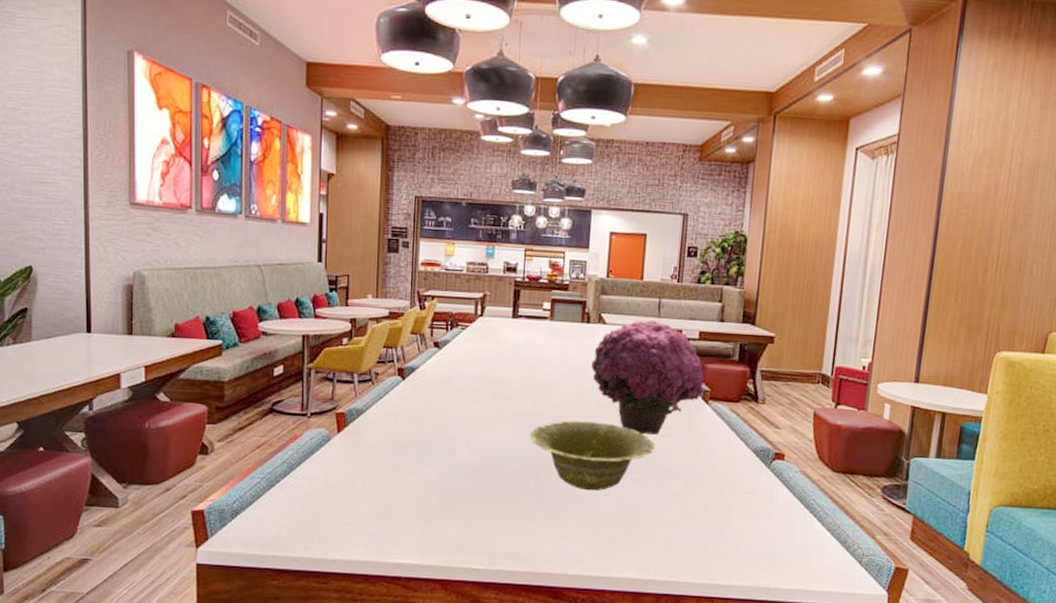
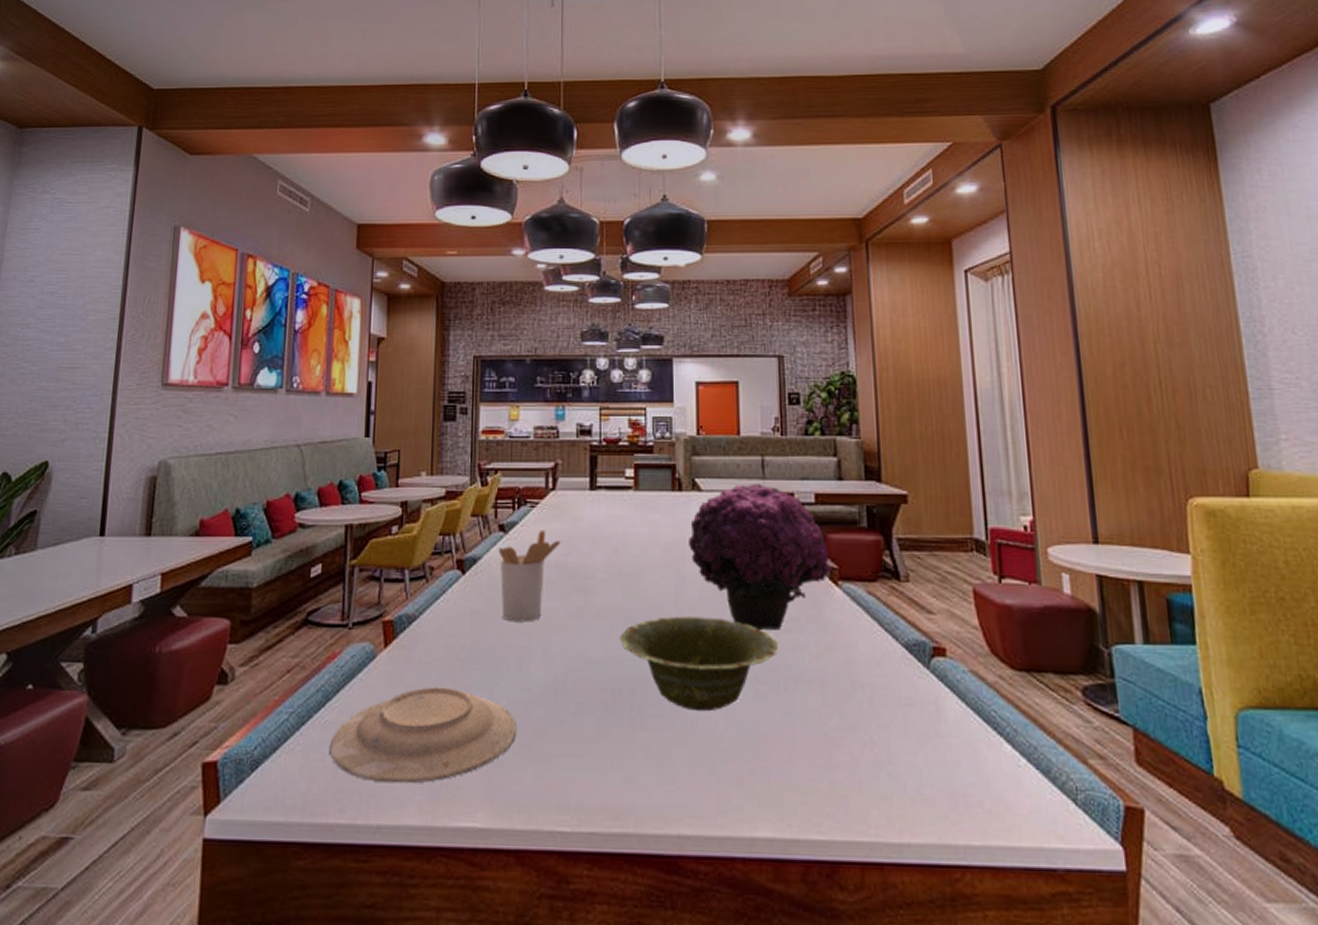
plate: none [295,464,445,532] -> present [330,687,517,784]
utensil holder: none [433,348,486,420] -> present [498,530,561,622]

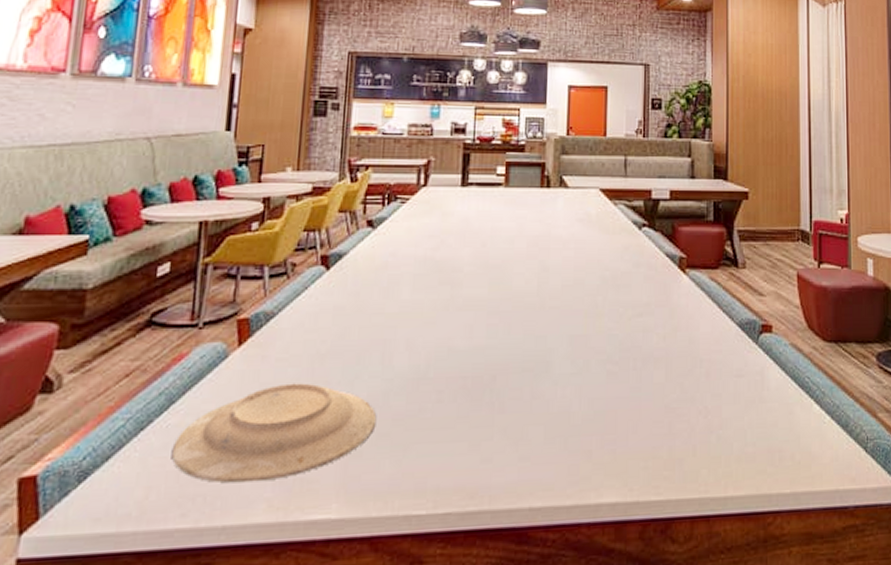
utensil holder: present [498,530,561,622] -> none [365,225,430,316]
dish: present [619,616,779,712] -> none [483,305,631,393]
flower: present [689,483,832,630] -> none [554,181,681,315]

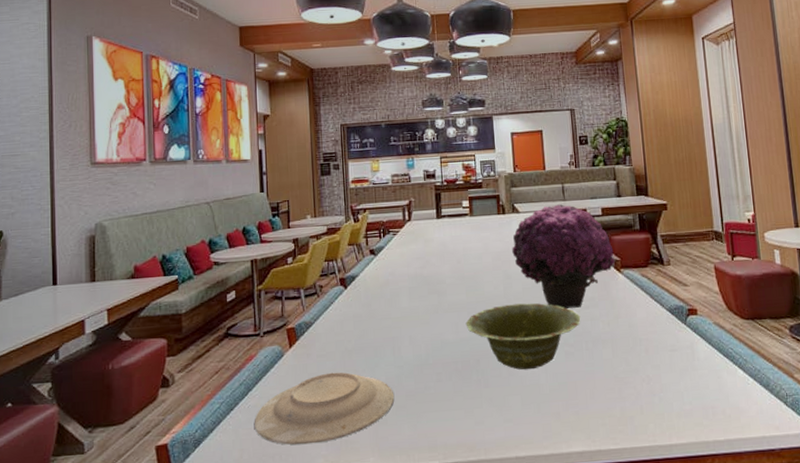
dish: none [483,305,631,393] -> present [465,303,581,370]
flower: none [554,181,681,315] -> present [512,204,616,309]

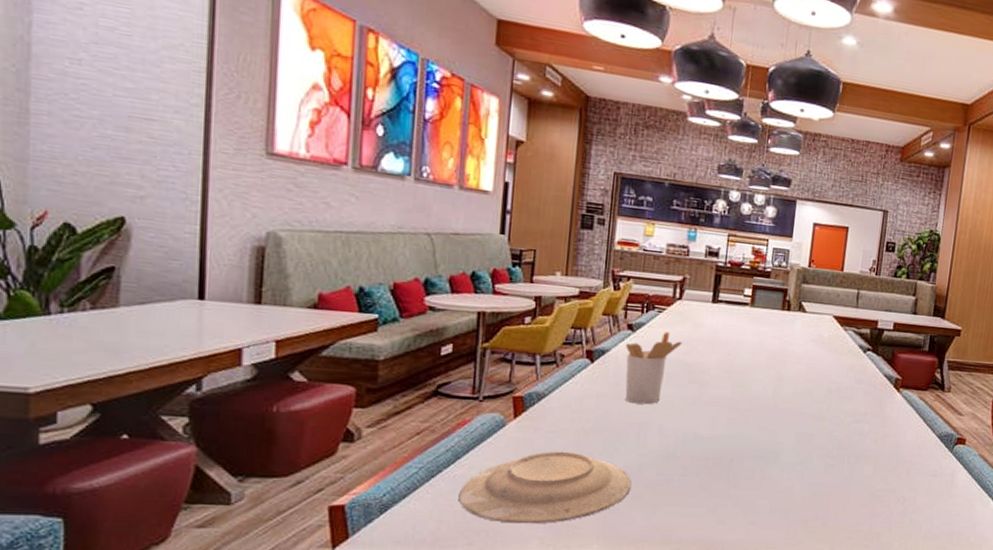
utensil holder: none [370,251,417,320] -> present [625,332,682,405]
dish: present [465,303,581,370] -> none [724,406,849,476]
flower: present [512,204,616,309] -> none [790,310,897,421]

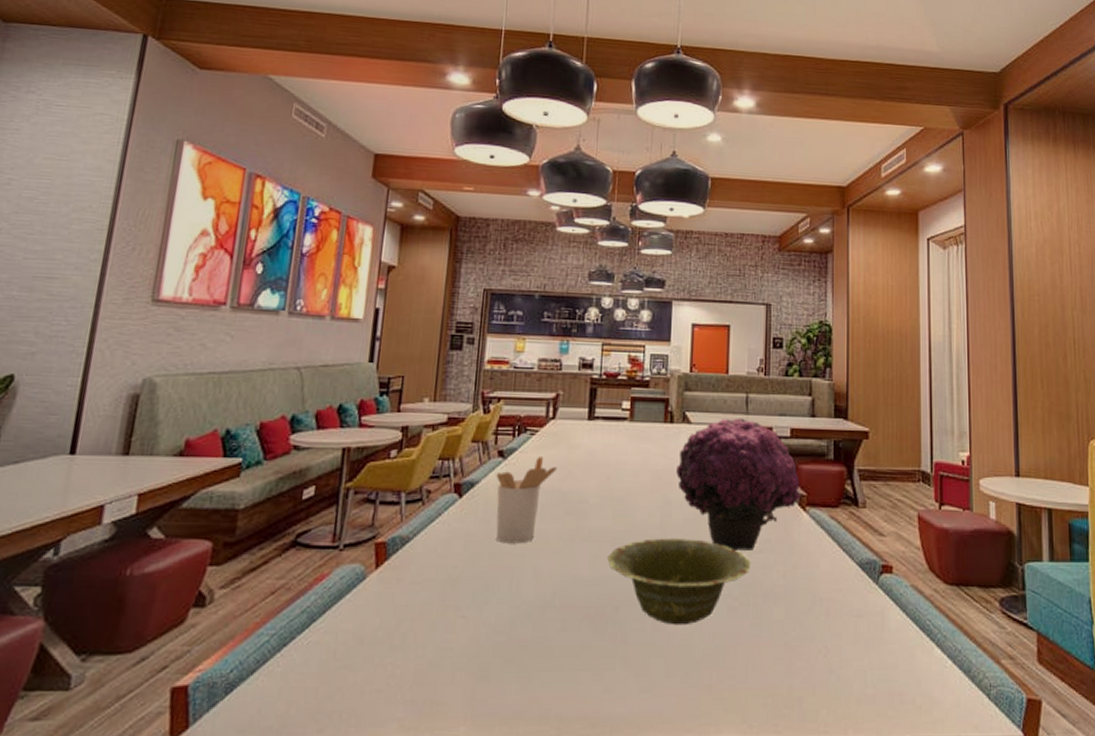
plate: present [459,451,632,524] -> none [312,606,504,702]
dish: none [724,406,849,476] -> present [607,538,751,626]
flower: none [790,310,897,421] -> present [676,418,801,550]

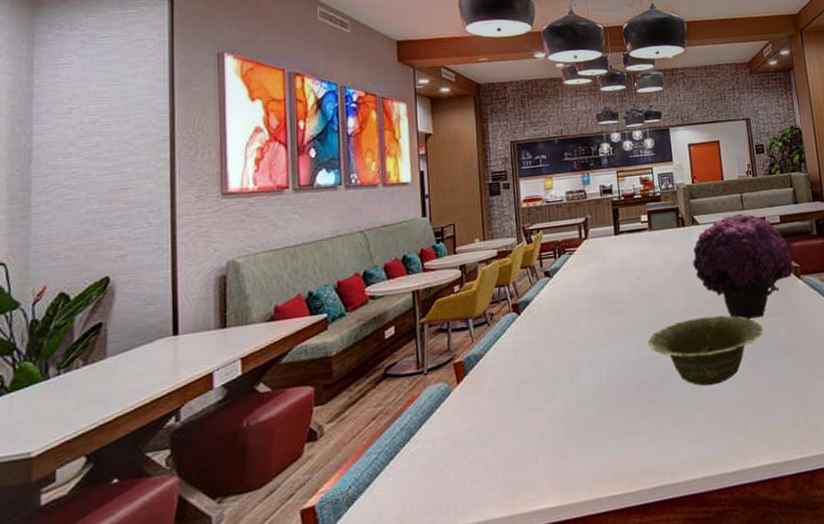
utensil holder: present [496,457,557,544] -> none [545,271,596,346]

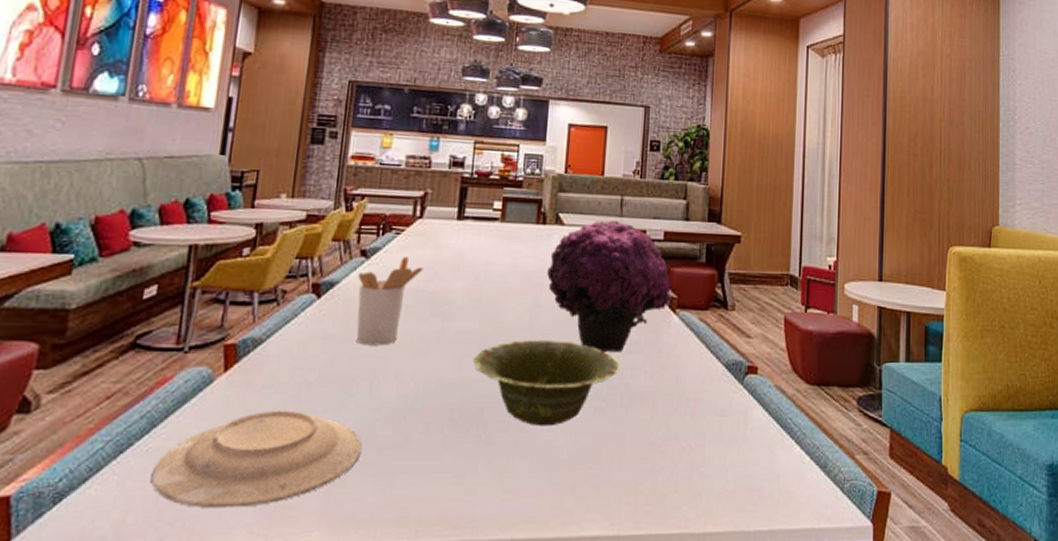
plate: none [418,405,575,492] -> present [152,410,362,508]
utensil holder: none [545,271,596,346] -> present [356,257,423,346]

